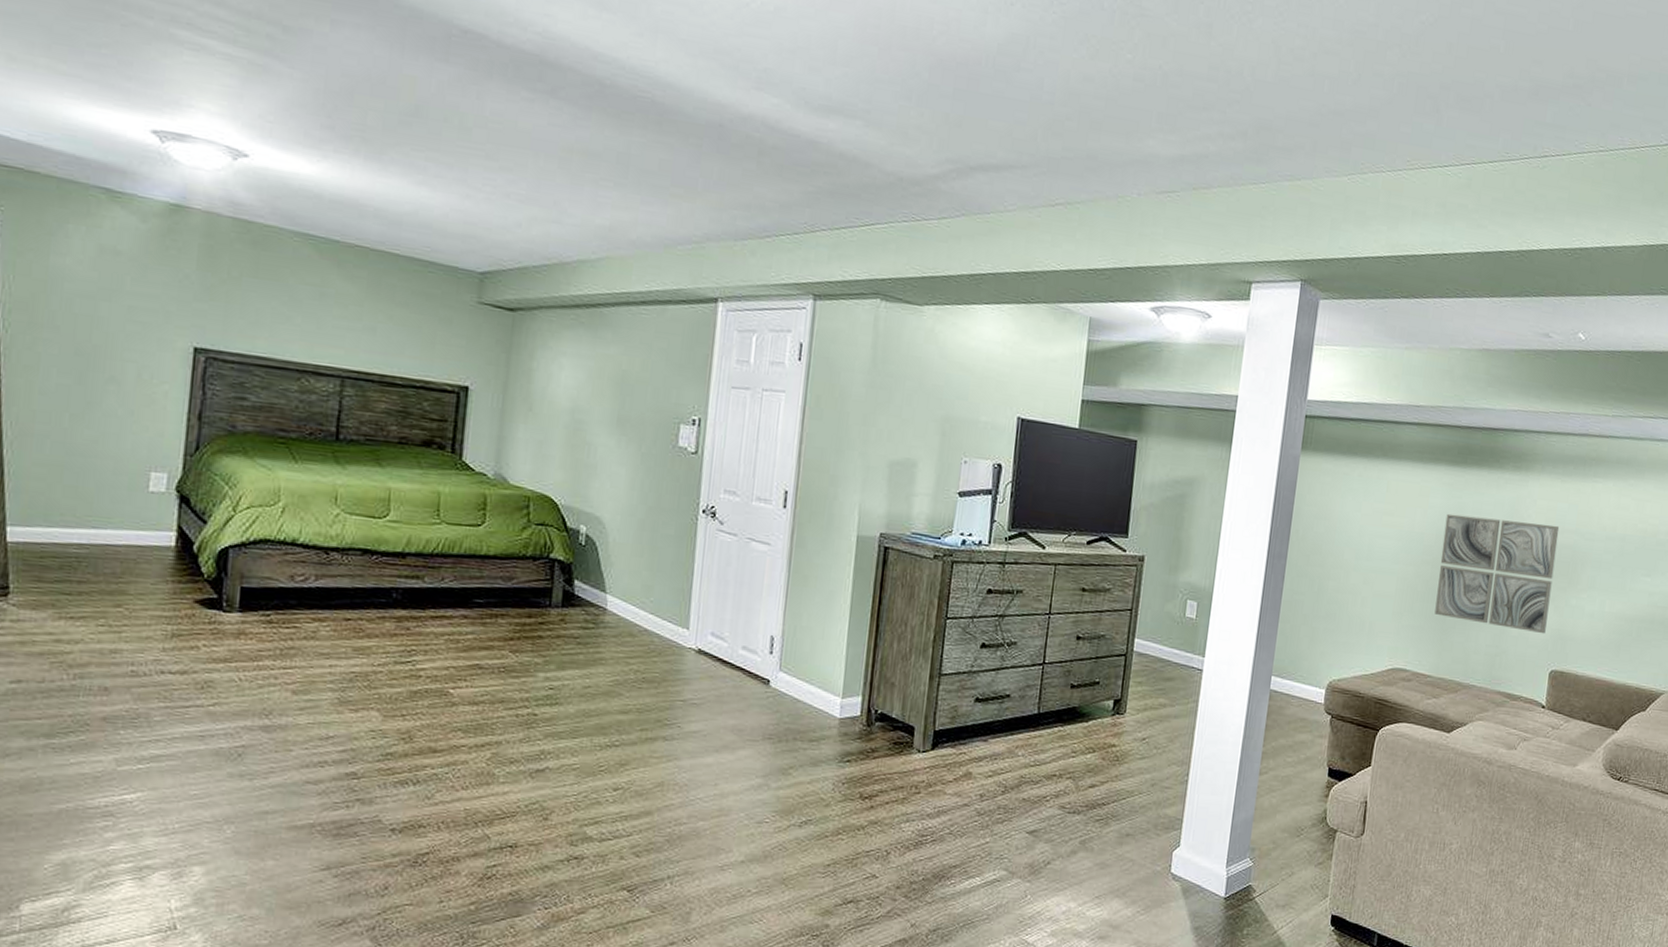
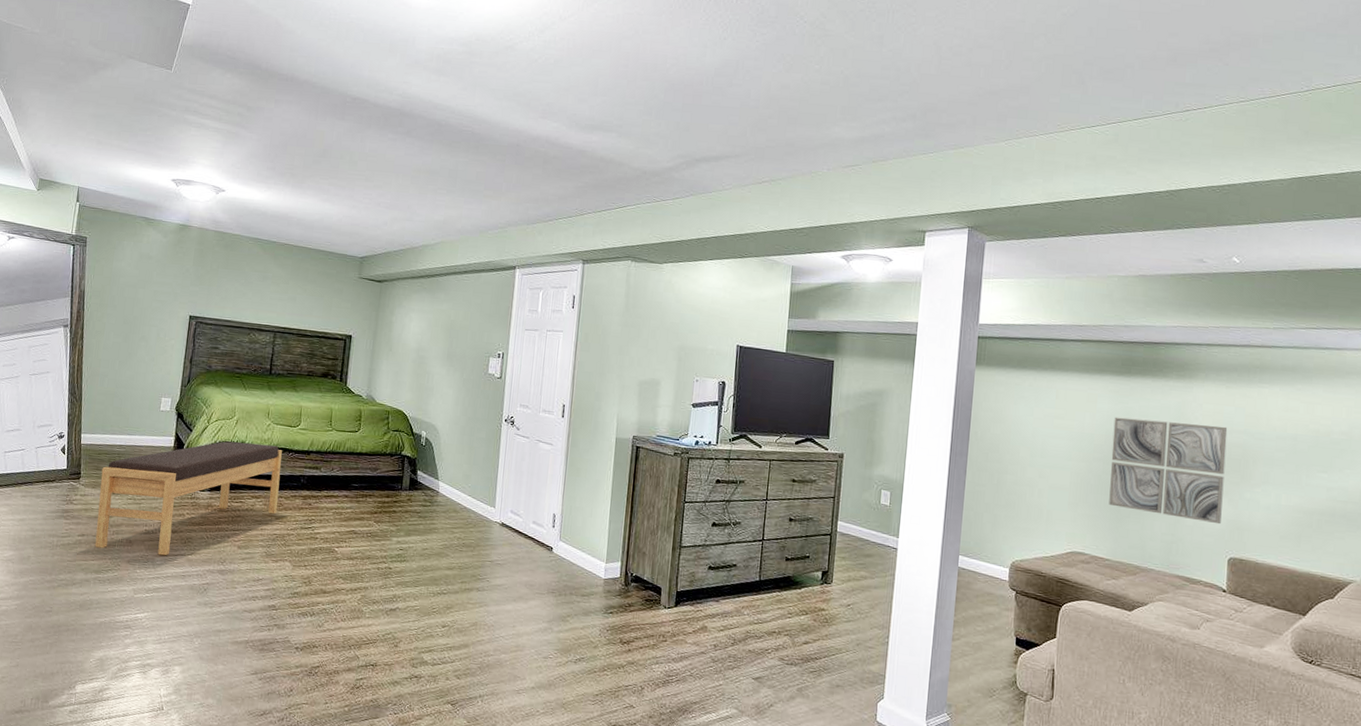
bench: none [41,538,361,709] -> present [95,441,282,556]

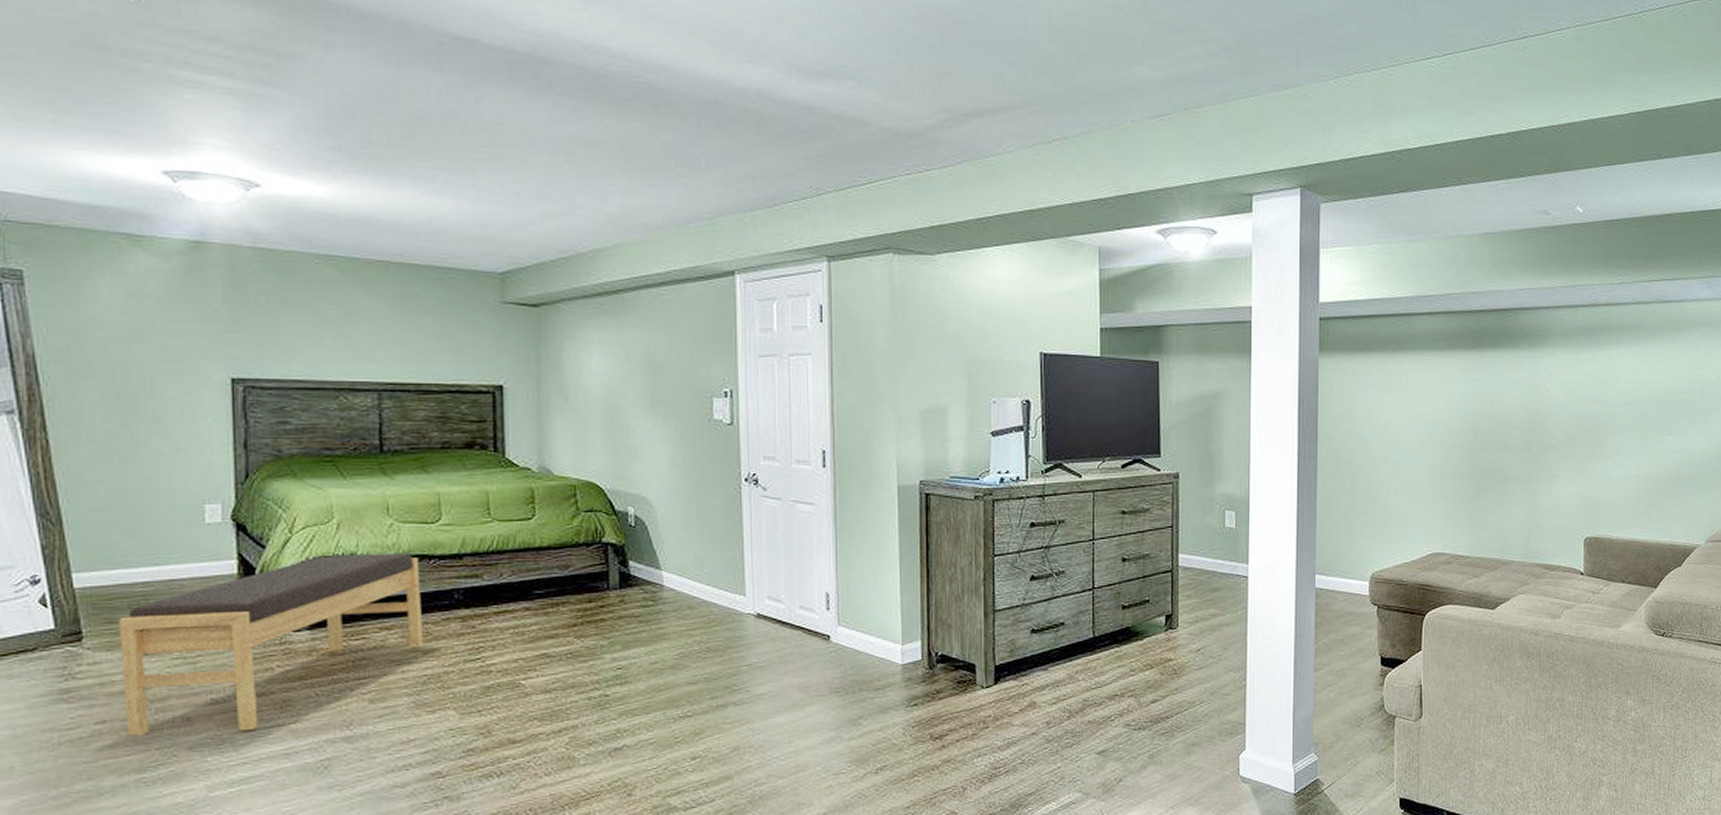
wall art: present [1109,417,1228,525] -> none [1466,396,1579,504]

